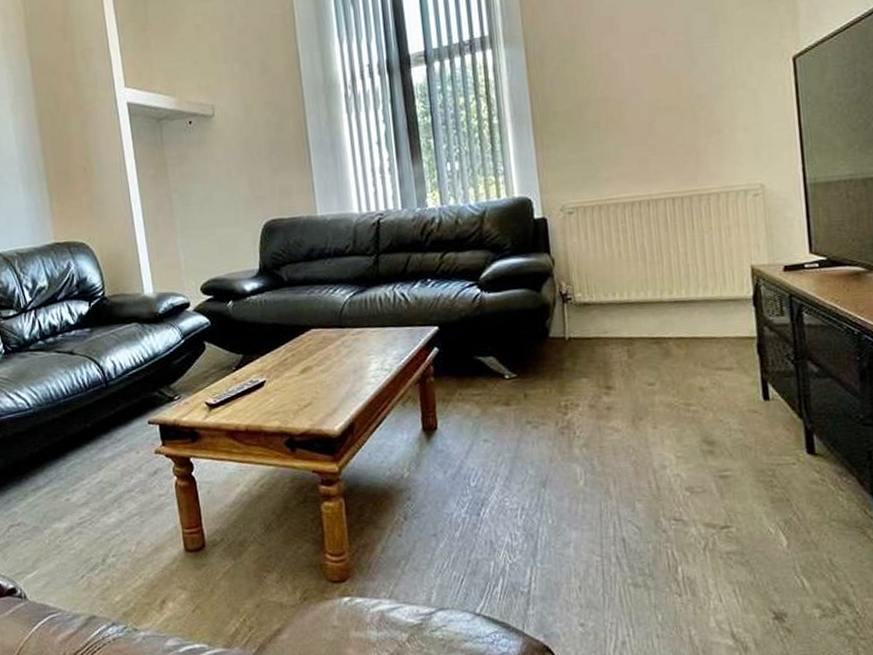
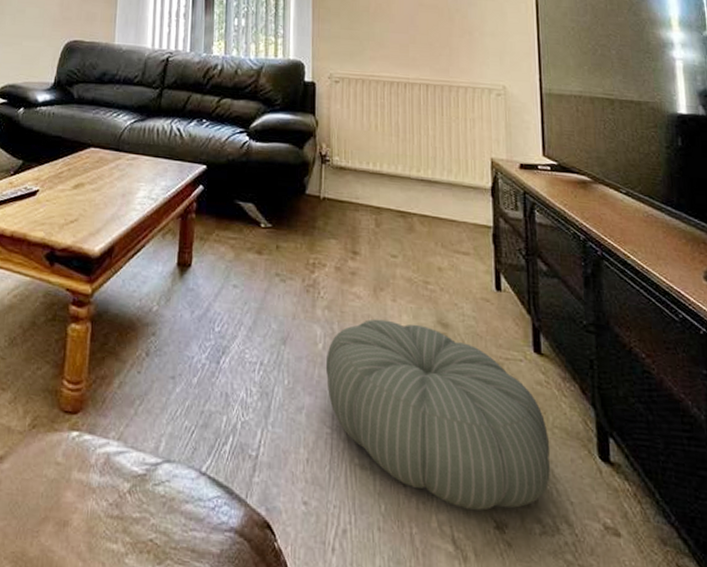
pouf: none [588,446,829,607] -> present [325,319,550,511]

